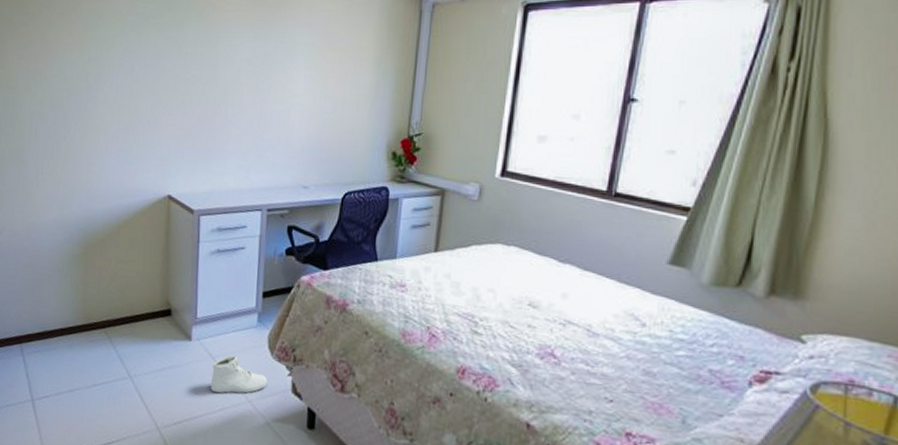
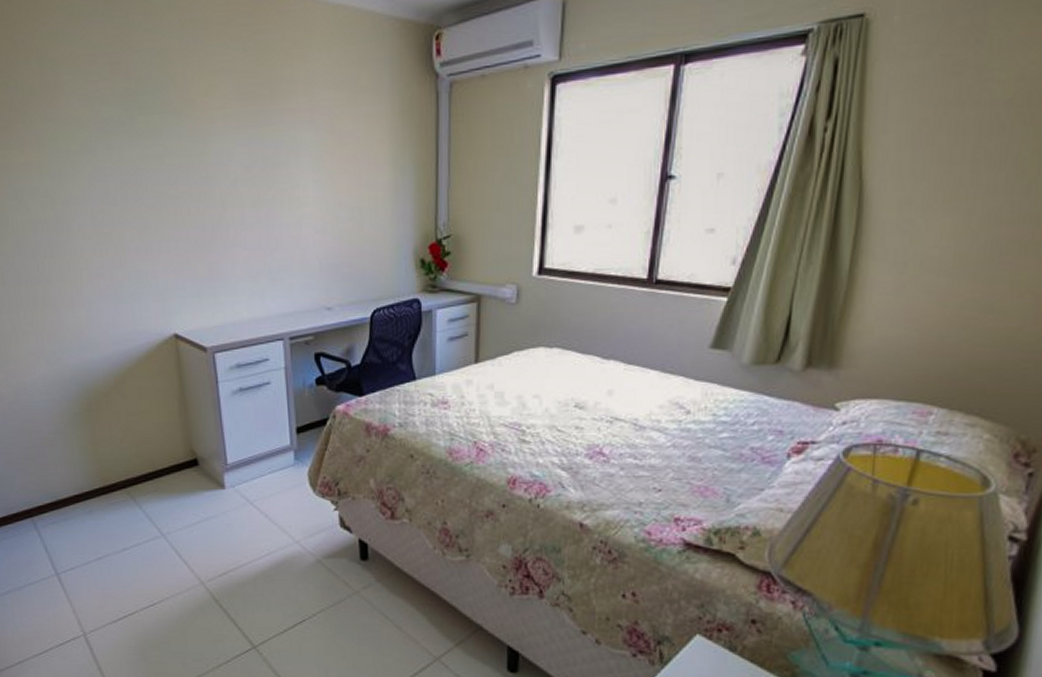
sneaker: present [210,355,267,394] -> none [252,498,313,539]

